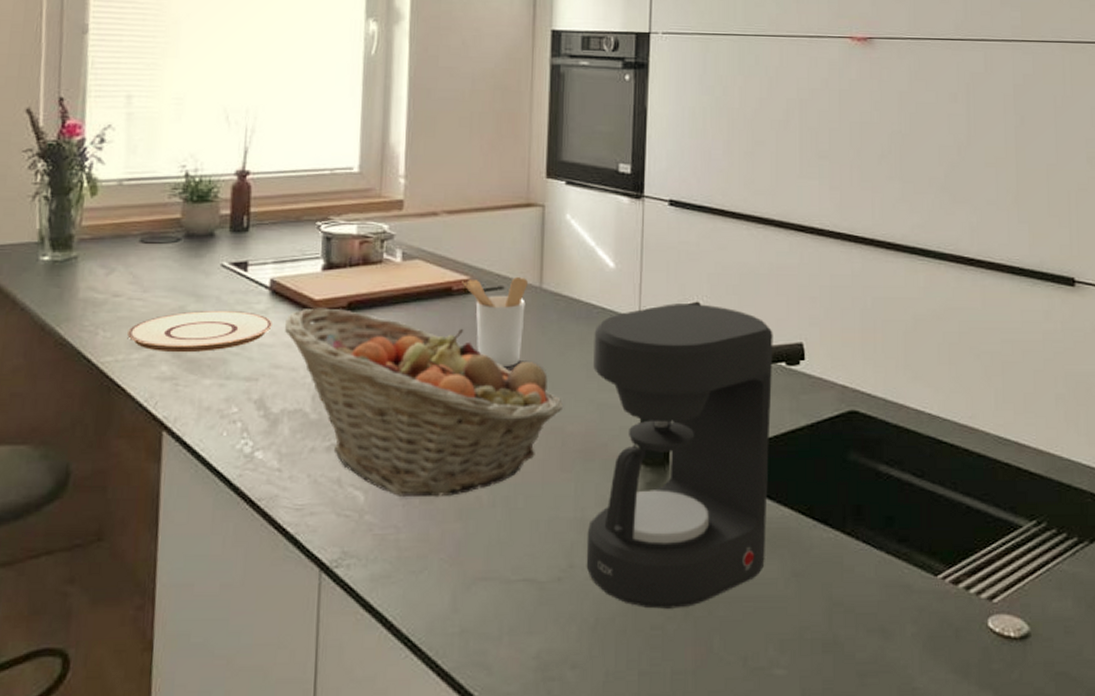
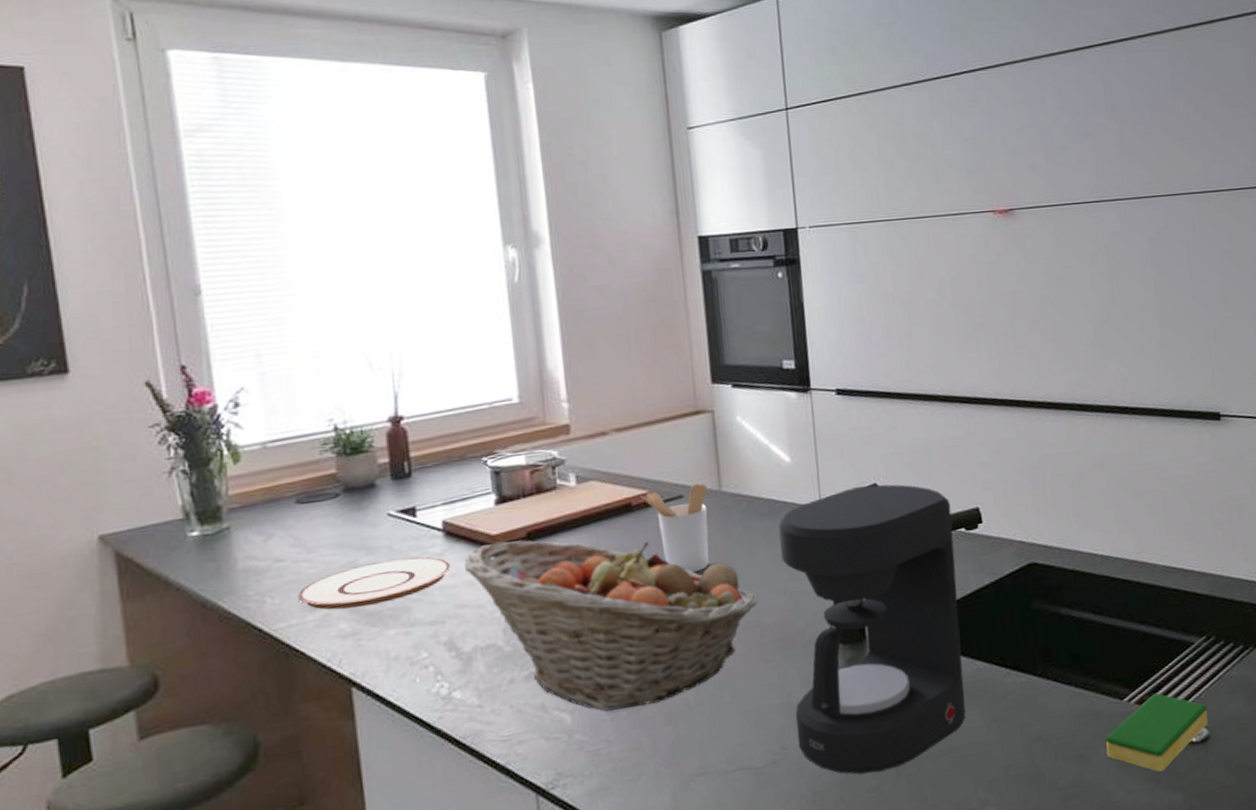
dish sponge: none [912,574,1031,664] -> present [1105,693,1208,772]

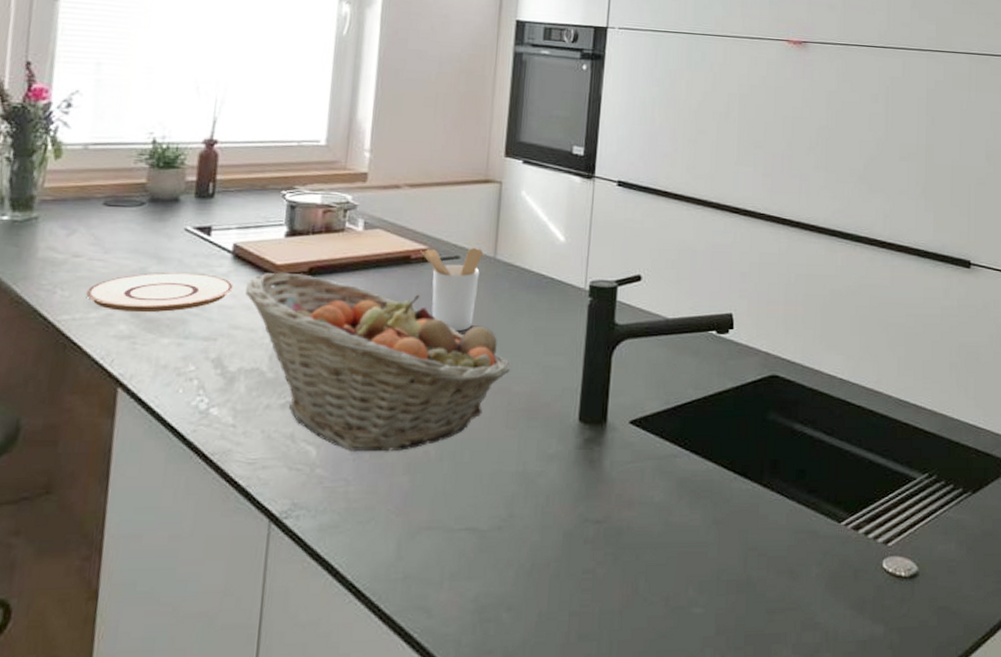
coffee maker: present [778,484,966,775] -> none [525,275,706,555]
dish sponge: present [1105,693,1208,772] -> none [817,521,920,601]

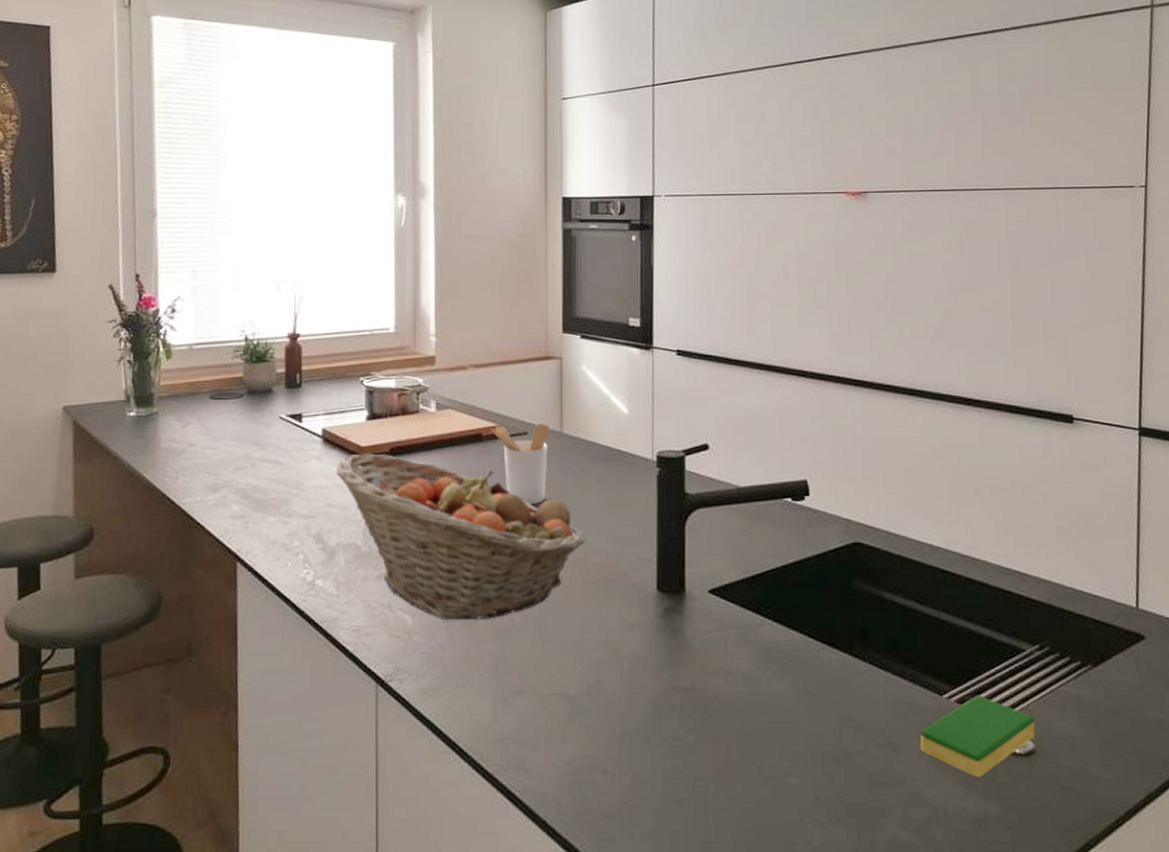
plate: present [86,272,233,313] -> none [203,456,325,494]
dish sponge: none [817,521,920,601] -> present [920,695,1035,777]

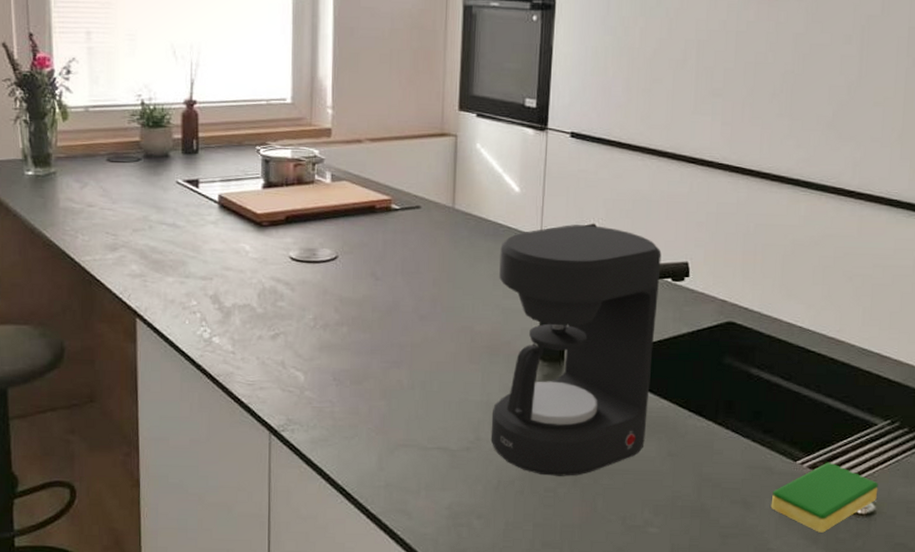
fruit basket: present [337,453,585,621] -> none [233,220,472,380]
utensil holder: present [490,422,549,505] -> none [384,197,442,276]
coffee maker: none [611,445,779,722] -> present [490,224,662,476]

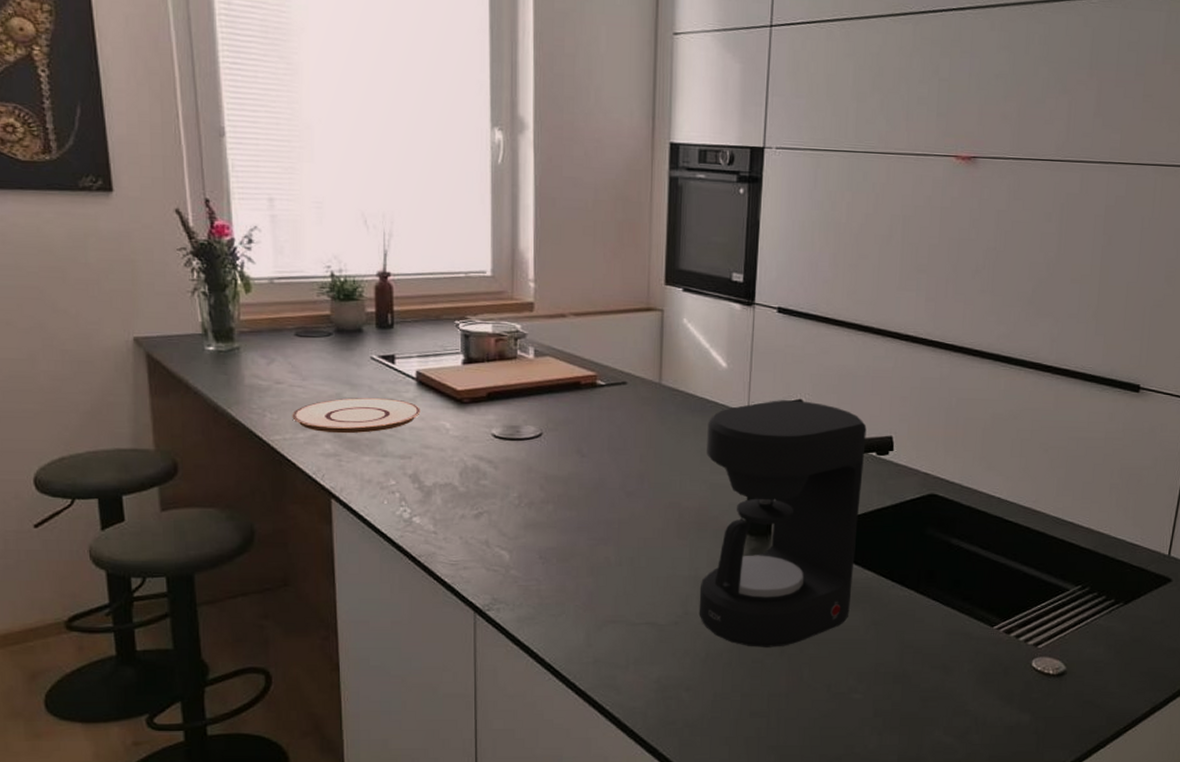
plate: none [102,220,222,255] -> present [292,397,420,434]
dish sponge: present [771,462,879,533] -> none [969,626,1069,693]

